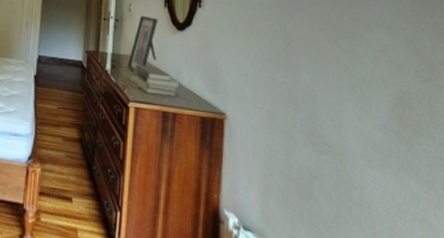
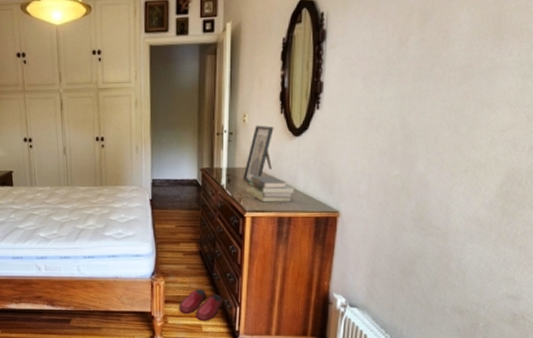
slippers: none [54,182,102,225] -> present [179,289,223,321]

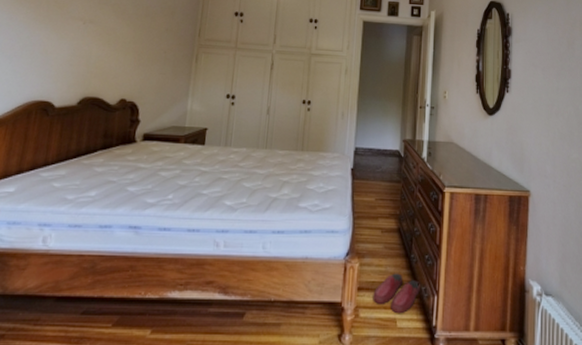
picture frame: present [243,125,274,184] -> none [442,102,471,158]
books: present [246,175,294,202] -> none [446,150,489,179]

